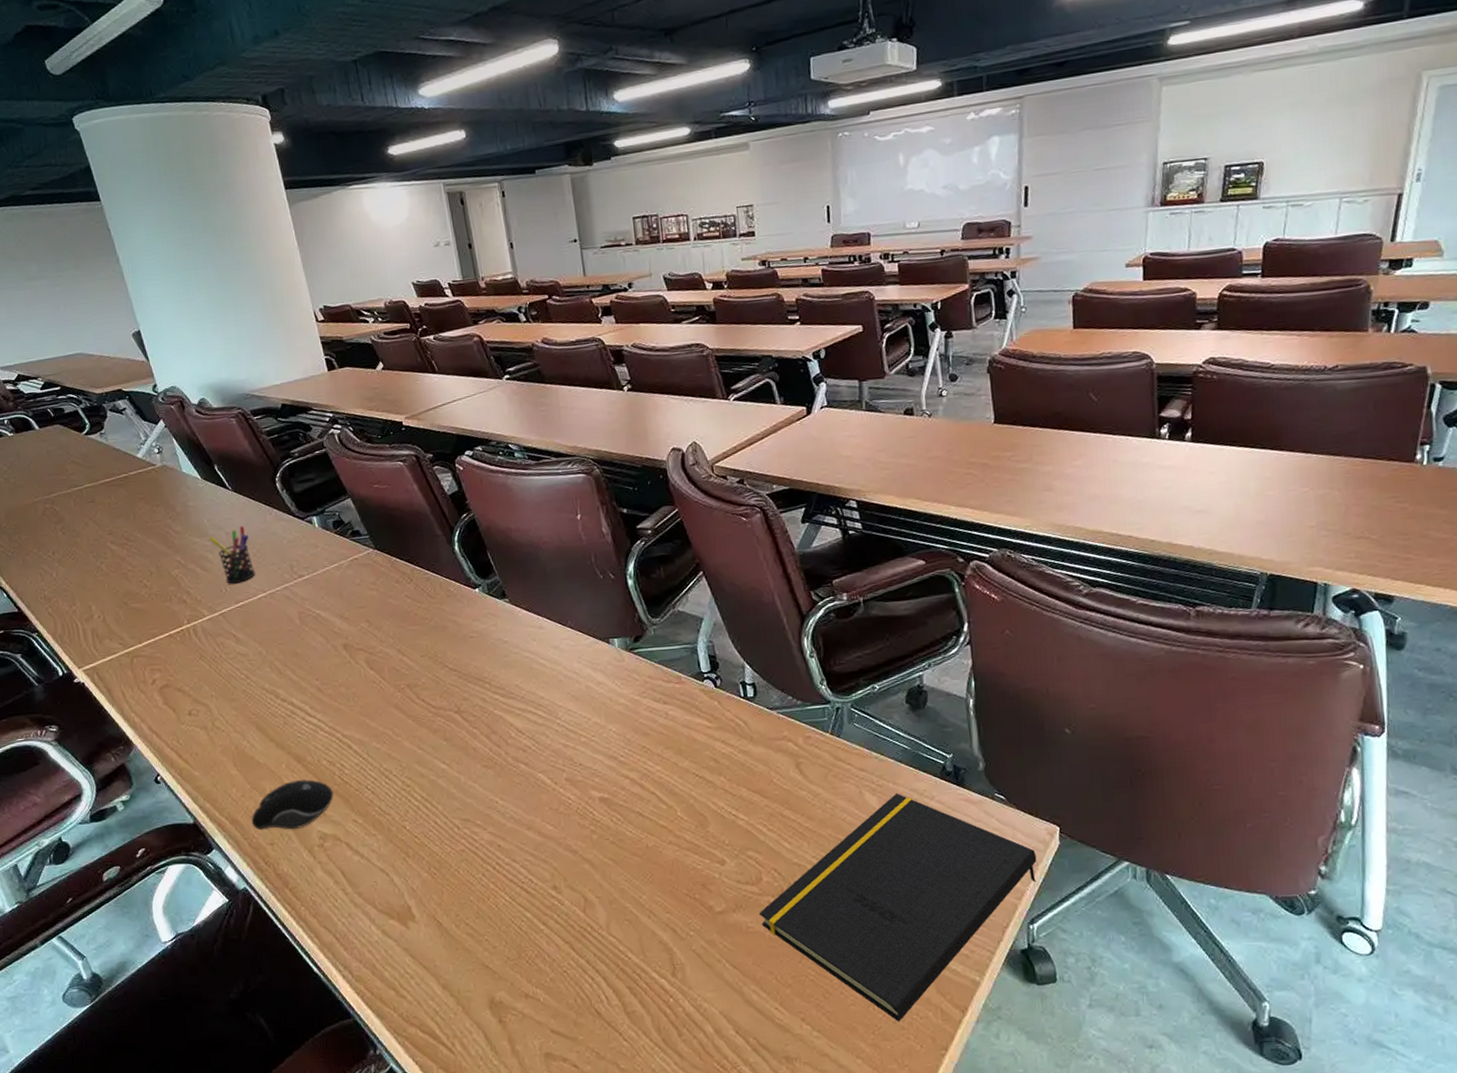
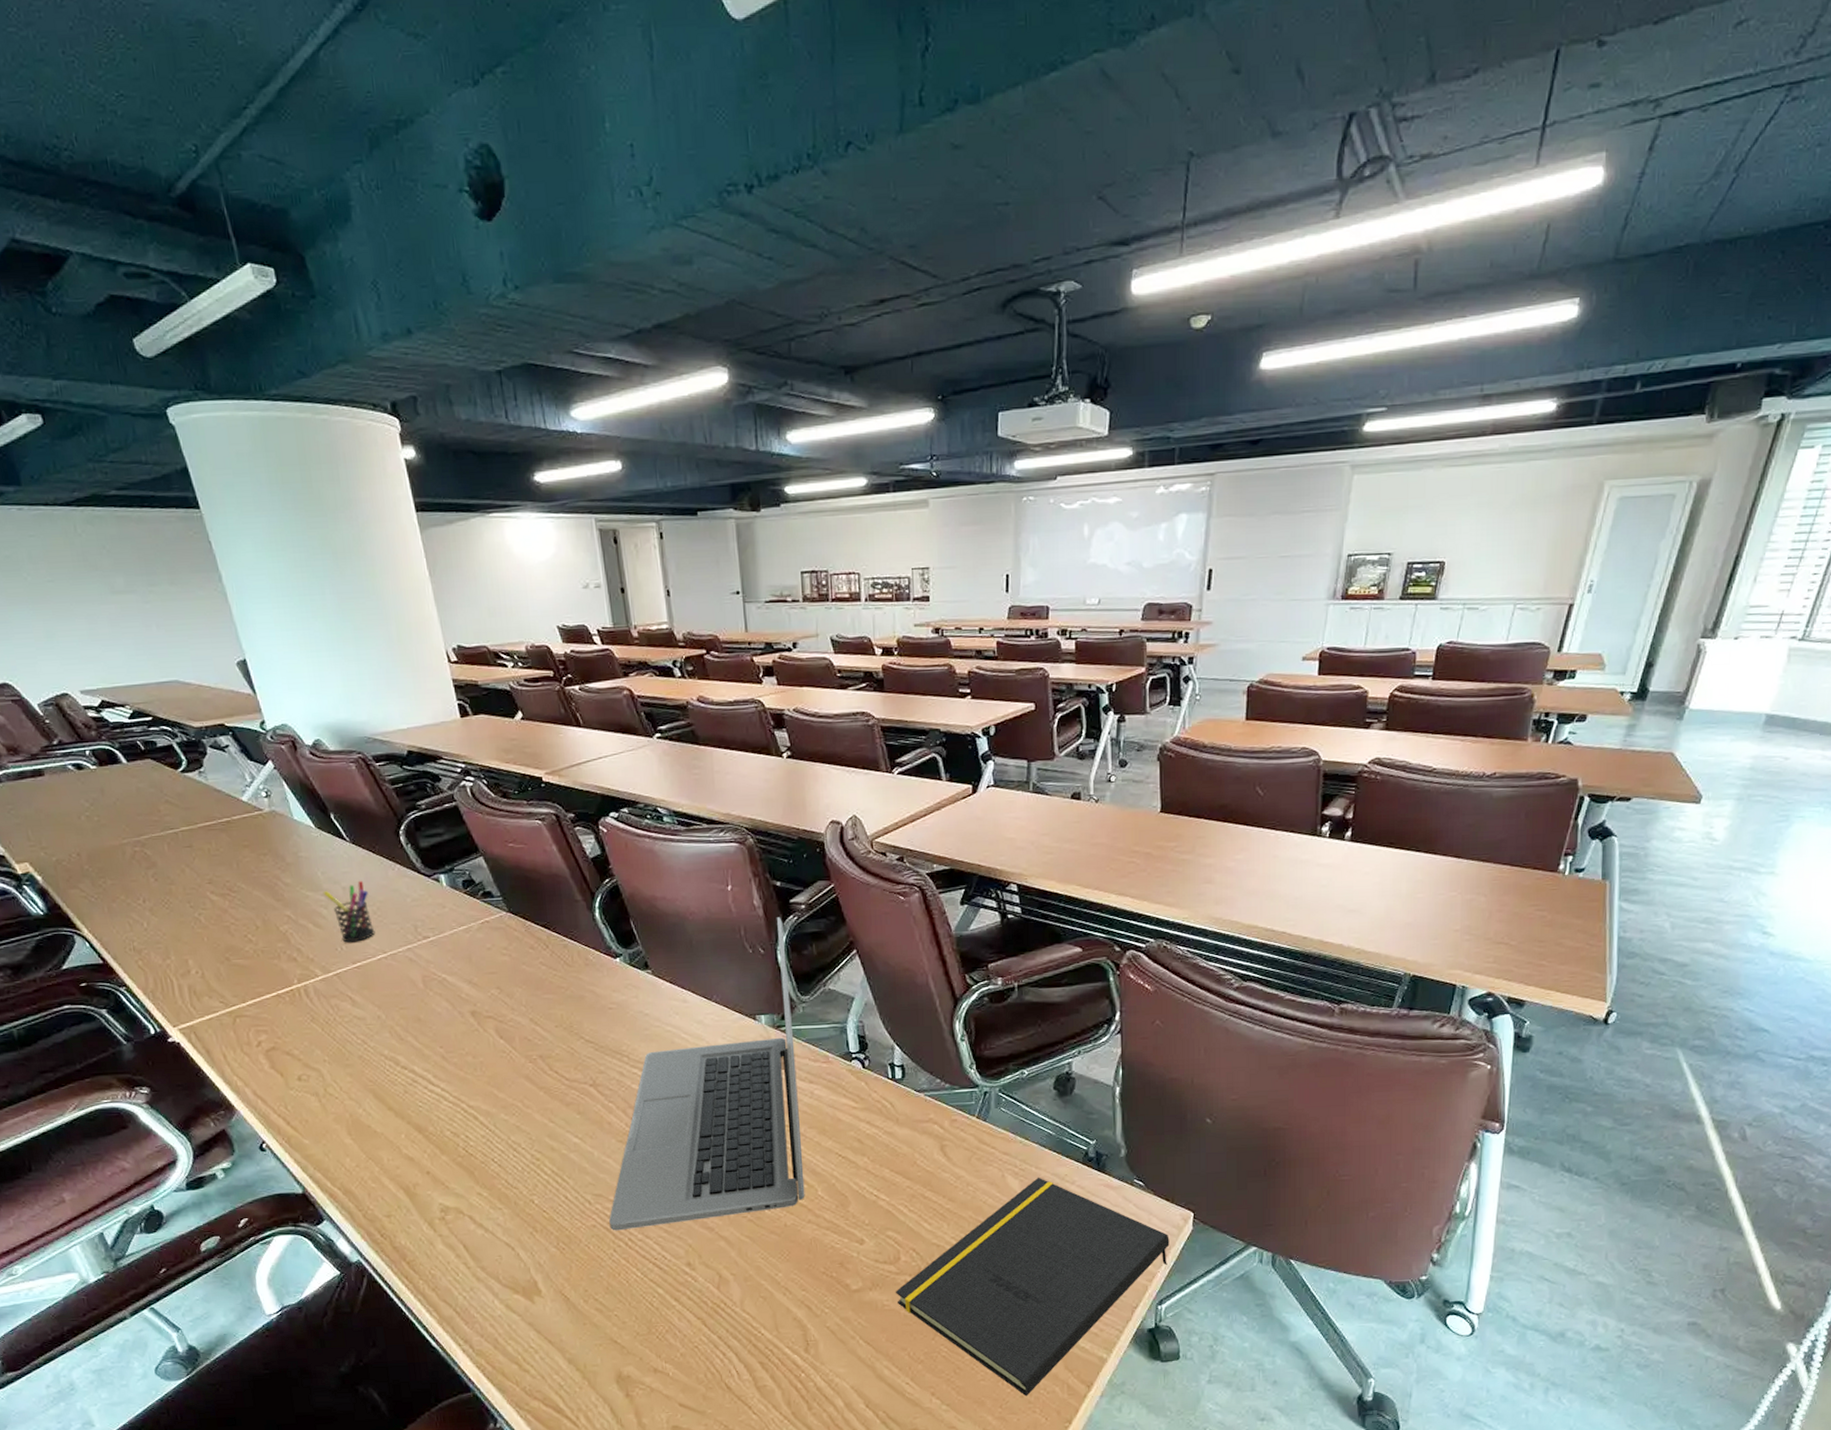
computer mouse: present [251,779,334,830] -> none [366,1151,457,1201]
laptop: none [477,543,665,855] -> present [609,917,805,1231]

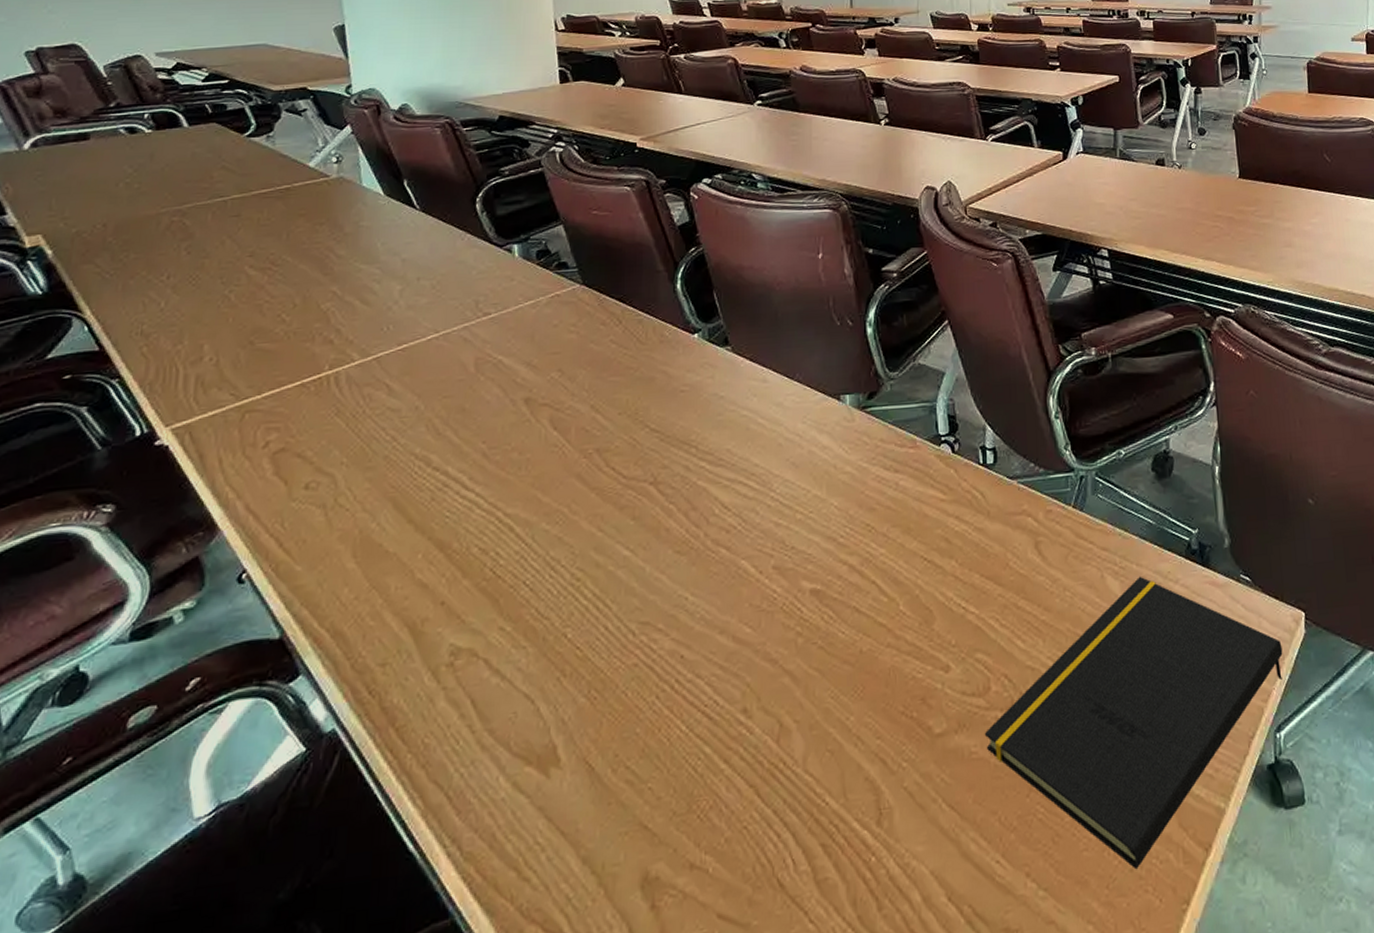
pen holder: present [323,880,375,943] -> none [378,251,430,322]
laptop: present [609,917,805,1231] -> none [655,286,885,670]

